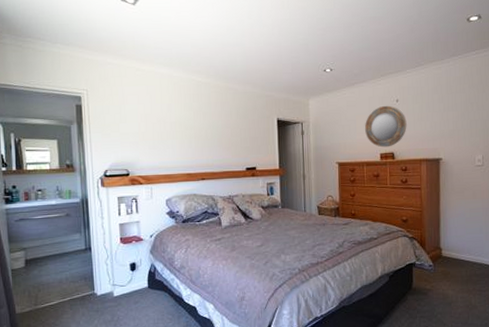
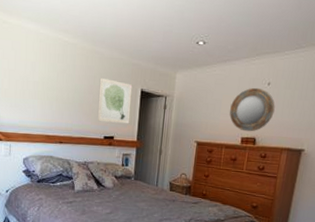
wall art: none [236,111,270,154] -> present [98,77,133,124]

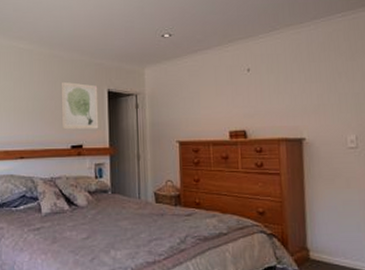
home mirror: present [229,87,275,132] -> none [209,75,261,124]

